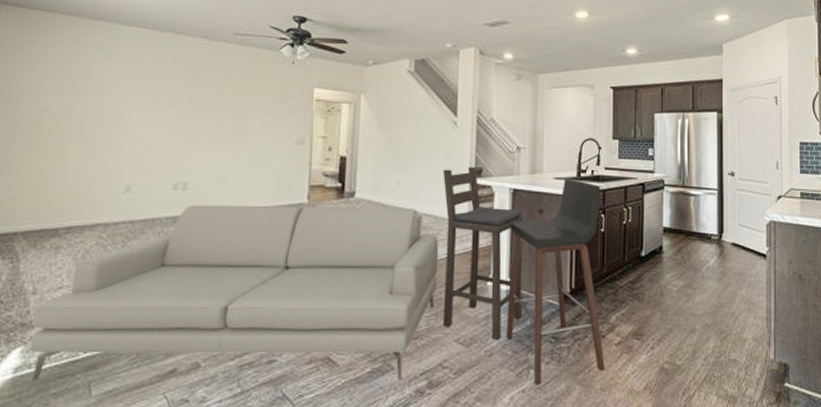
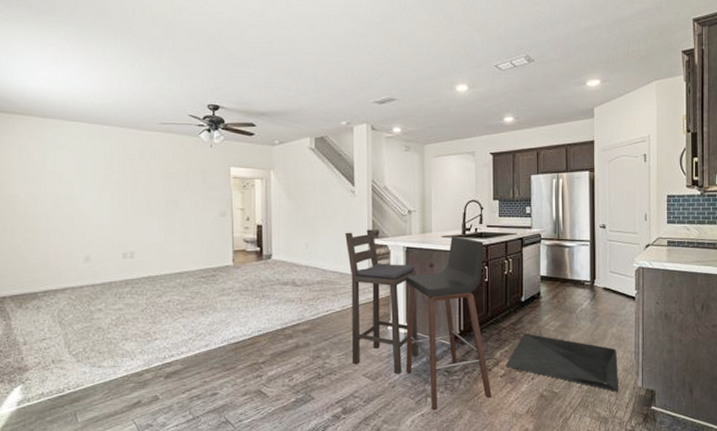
sofa: present [29,204,439,380] -> none [26,266,346,411]
door mat: none [622,293,749,365] -> present [506,333,619,392]

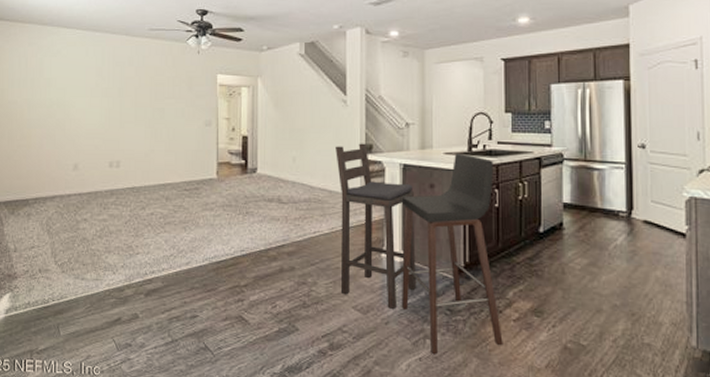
door mat: present [506,333,619,392] -> none [520,270,666,351]

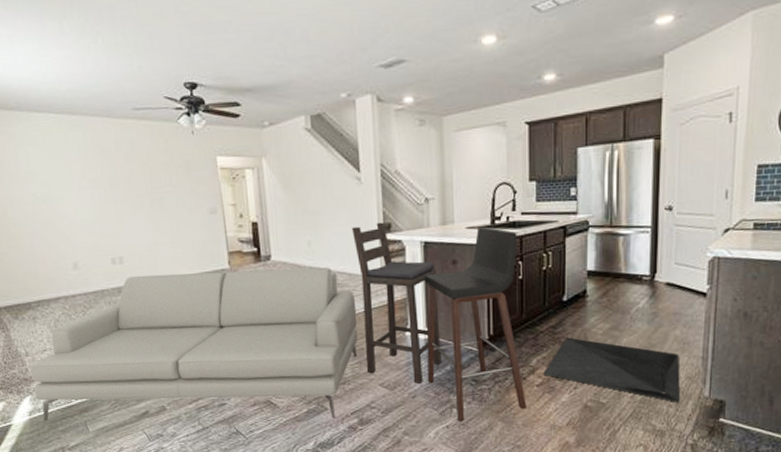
sofa: none [15,180,335,341] -> present [30,267,359,421]
door mat: none [520,270,666,351] -> present [543,337,681,402]

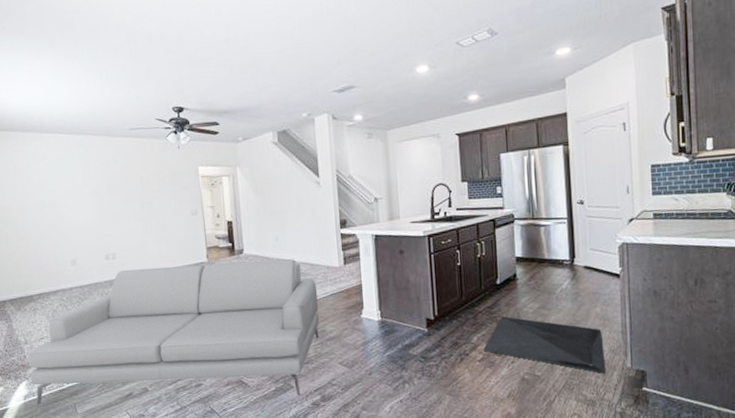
bar stool: present [352,222,441,385] -> none [313,219,393,362]
bar stool: present [423,226,527,422] -> none [375,221,471,397]

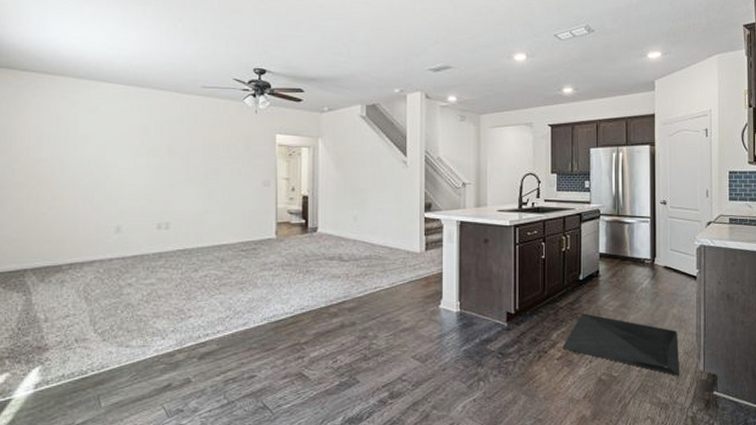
sofa: present [28,258,320,404] -> none [46,240,395,394]

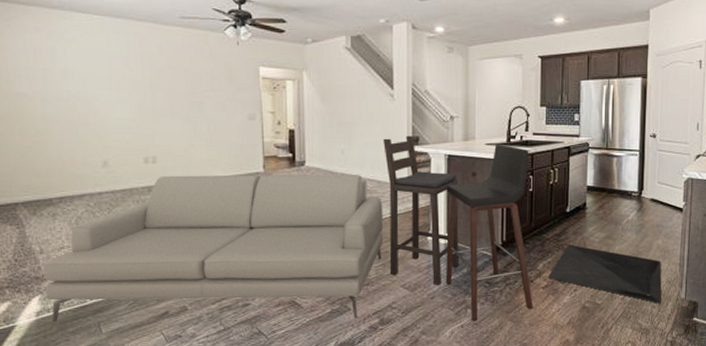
sofa: none [46,240,395,394] -> present [43,174,384,321]
bar stool: none [396,202,471,357] -> present [383,135,459,286]
bar stool: none [457,210,548,396] -> present [445,143,533,322]

